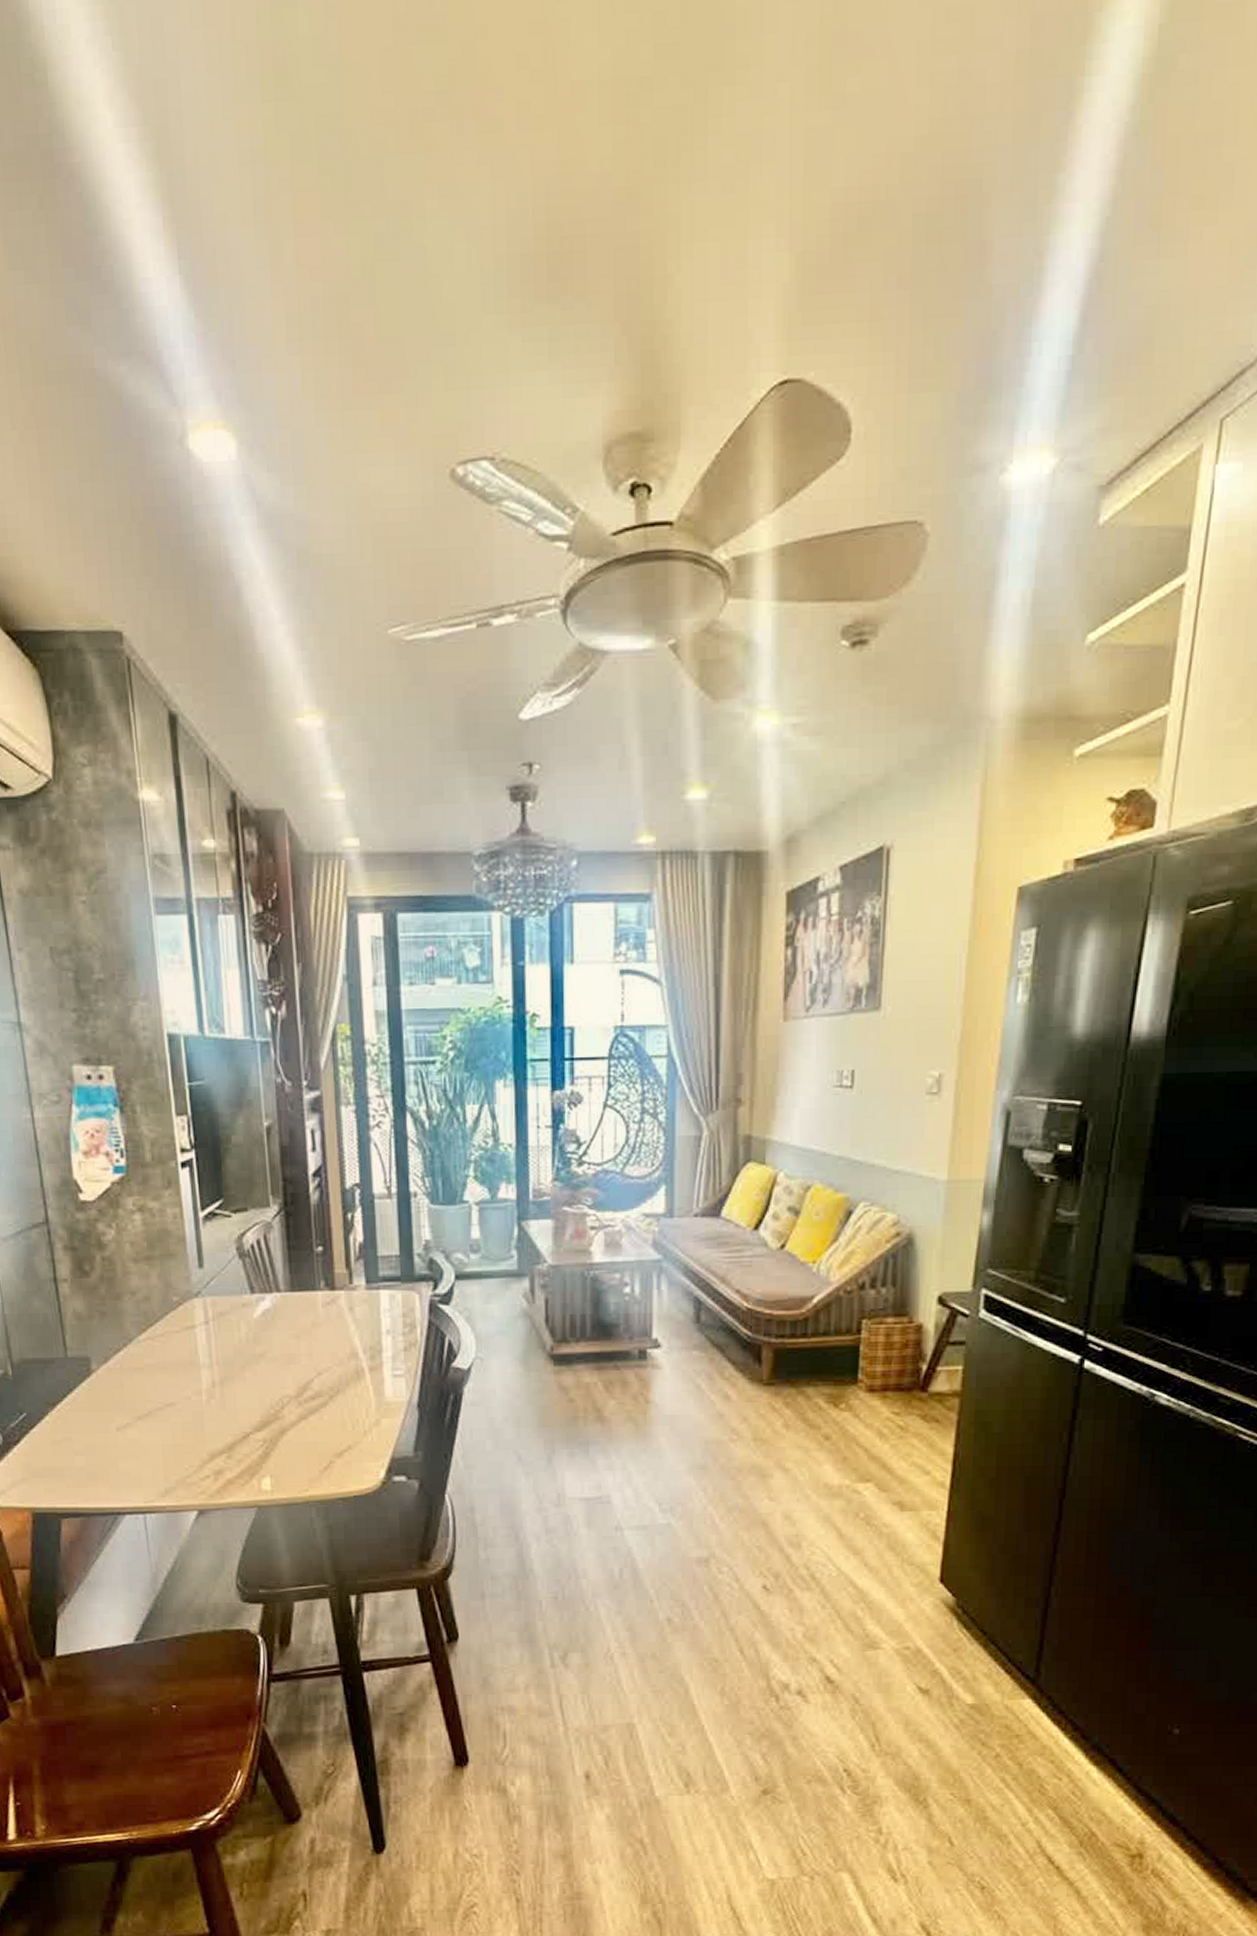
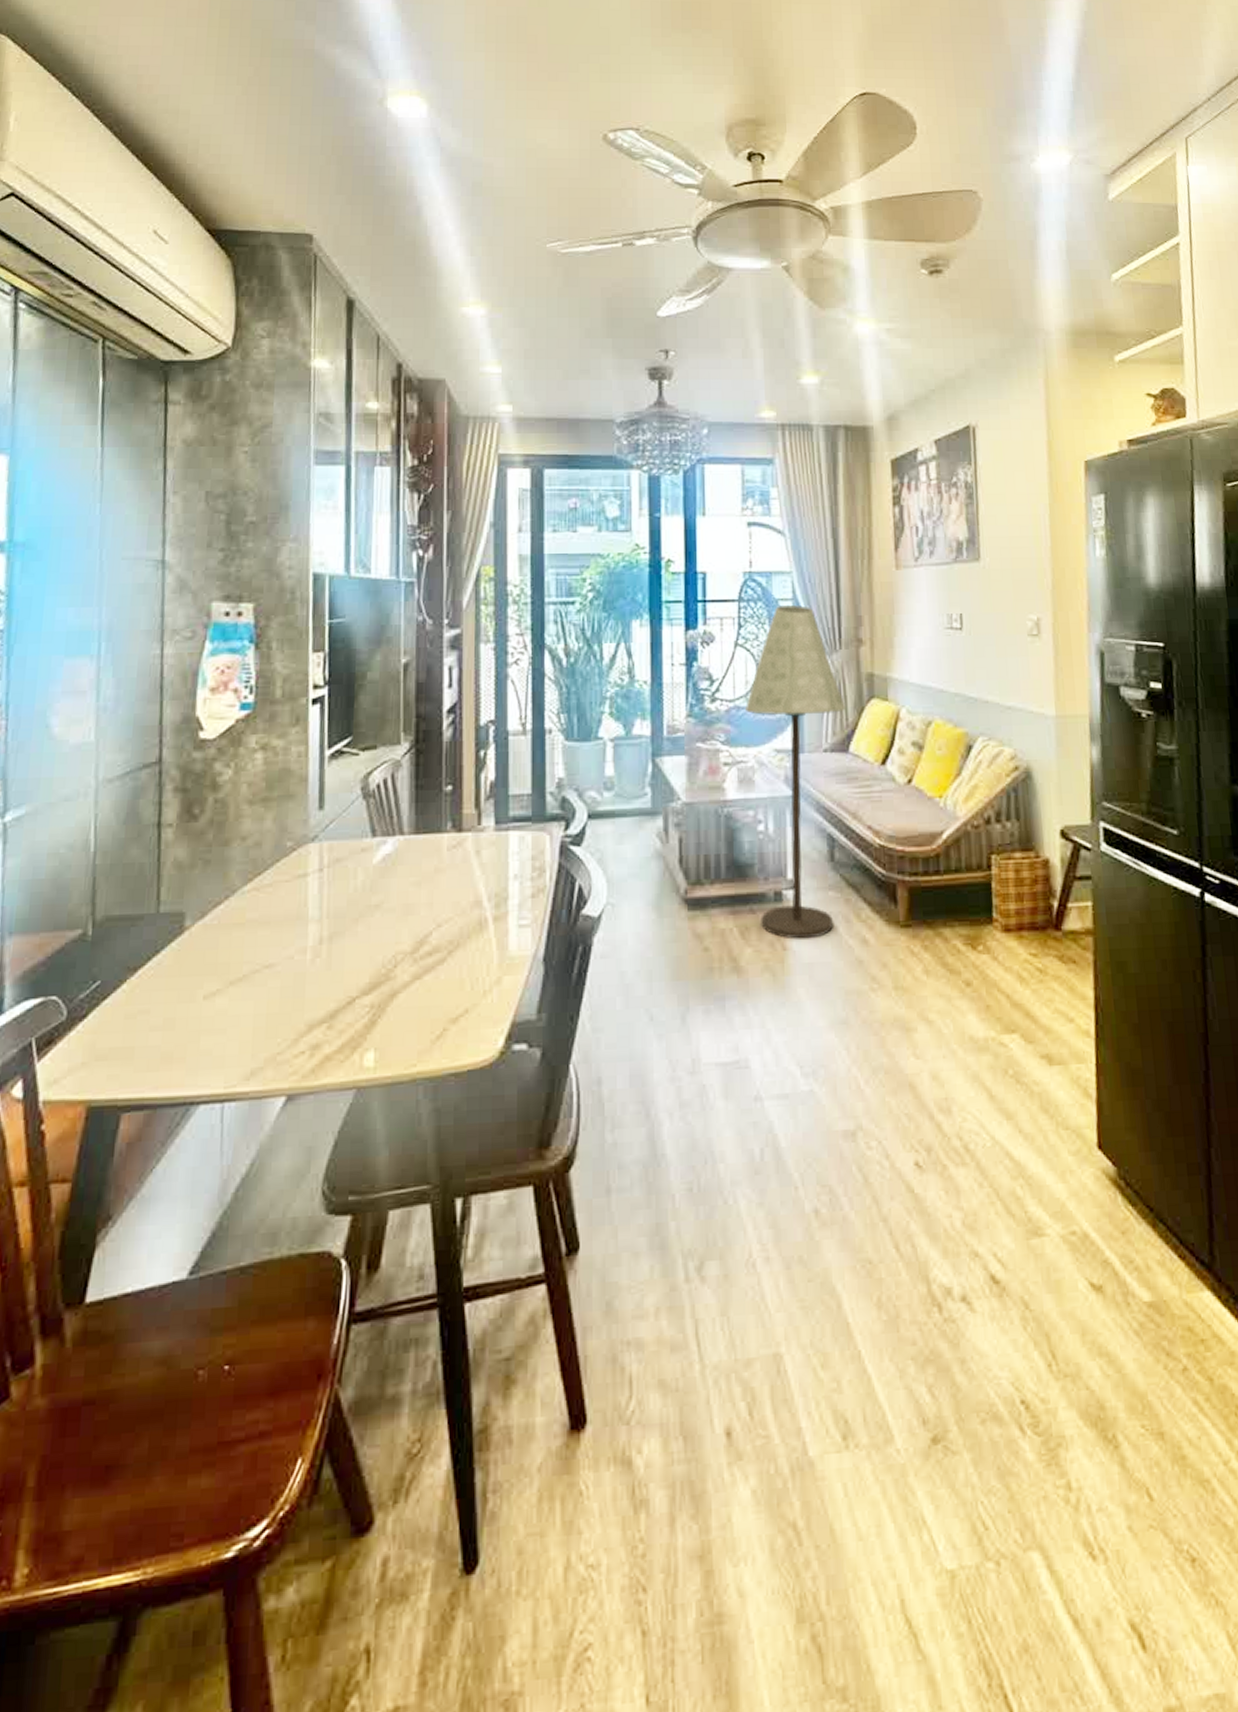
floor lamp: none [612,1063,720,1394] -> present [744,605,846,939]

